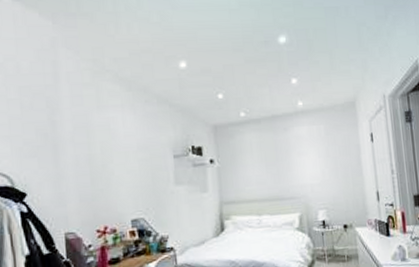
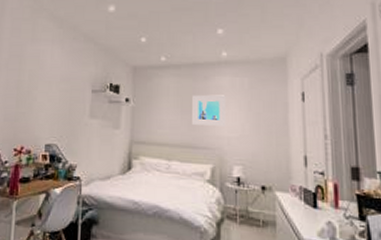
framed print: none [275,144,308,177] -> present [192,94,226,126]

